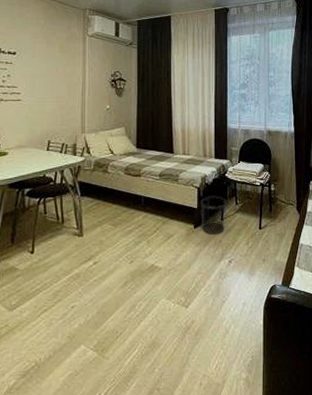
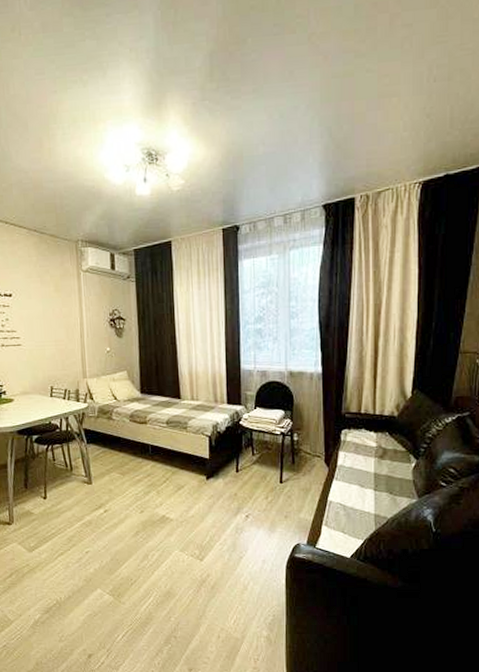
waste bin: present [200,196,227,235] -> none [212,445,242,487]

